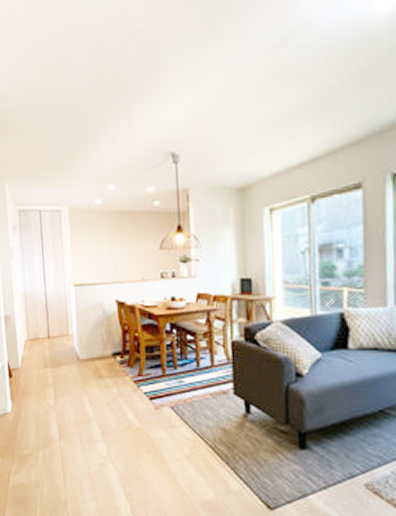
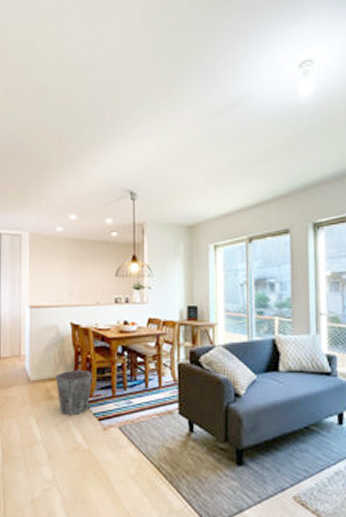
waste bin: none [104,348,141,393] -> present [56,369,92,415]

